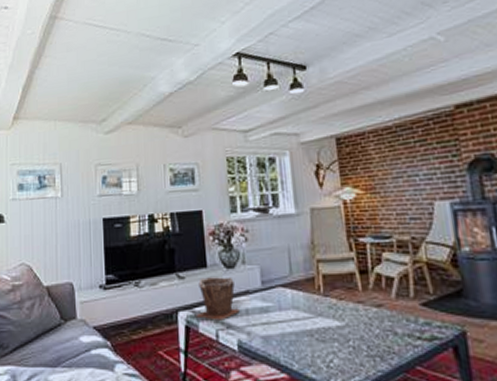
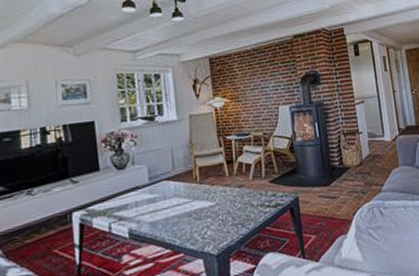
plant pot: present [196,276,240,320] -> none [90,176,130,216]

